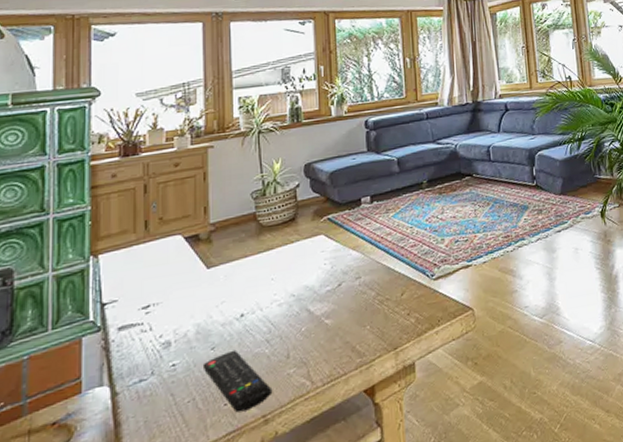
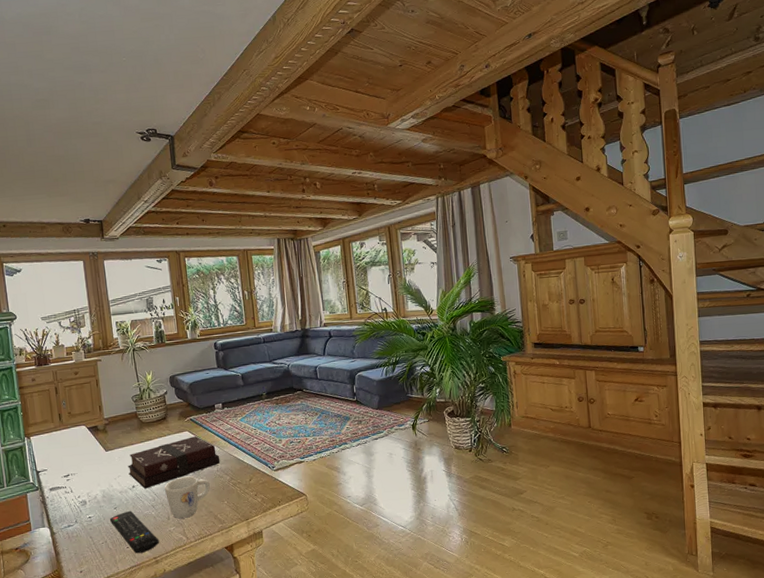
hardback book: none [236,241,364,317] -> present [127,436,220,489]
mug: none [285,295,348,356] -> present [164,476,210,519]

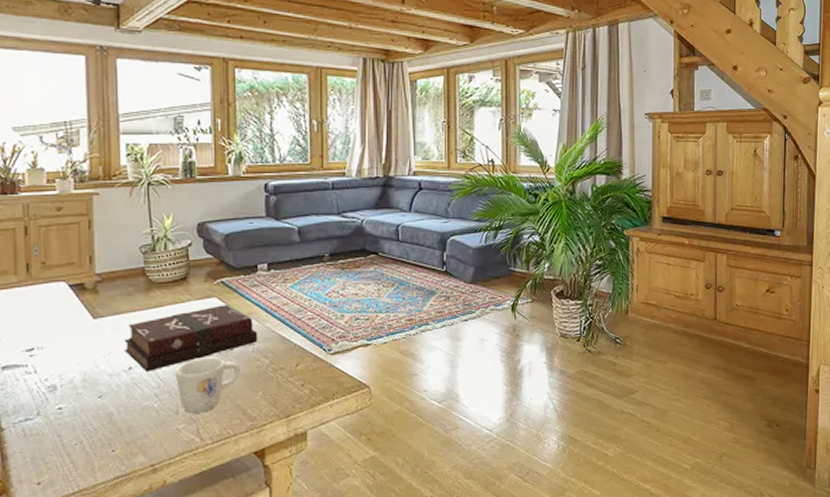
remote control: present [109,510,160,554] -> none [89,400,161,459]

